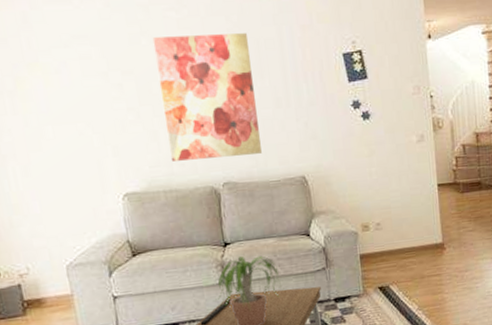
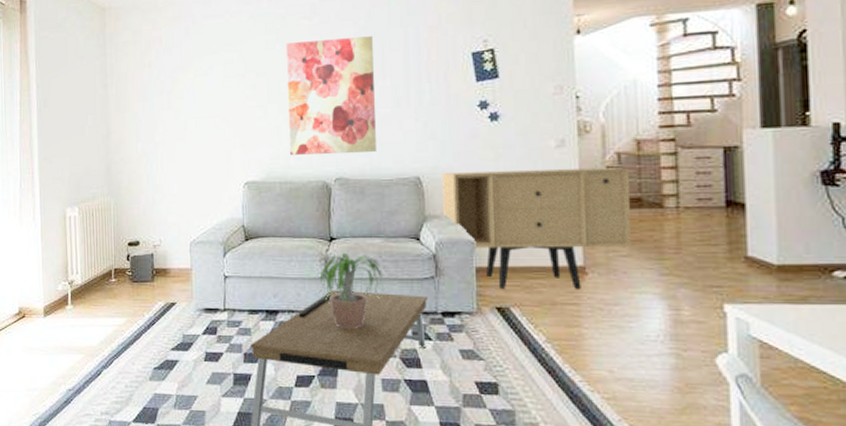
sideboard: none [324,157,475,272] -> present [441,167,631,291]

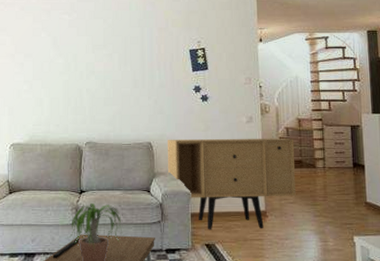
wall art: present [285,36,376,155] -> none [49,32,118,122]

